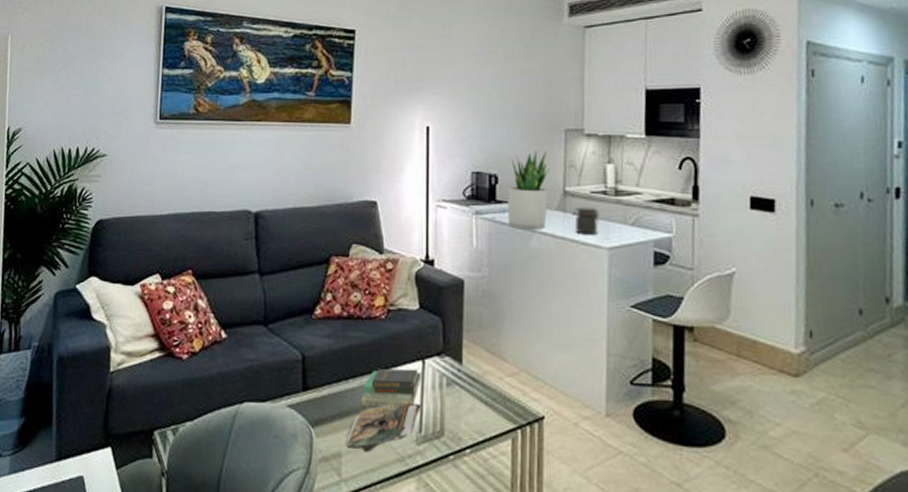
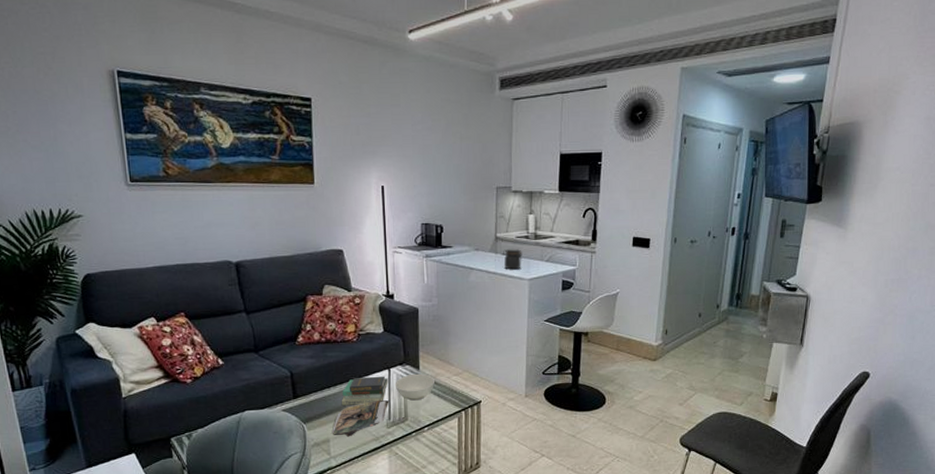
bowl: none [429,369,483,408] -> present [395,373,436,401]
planter: present [508,150,549,231] -> none [451,205,484,269]

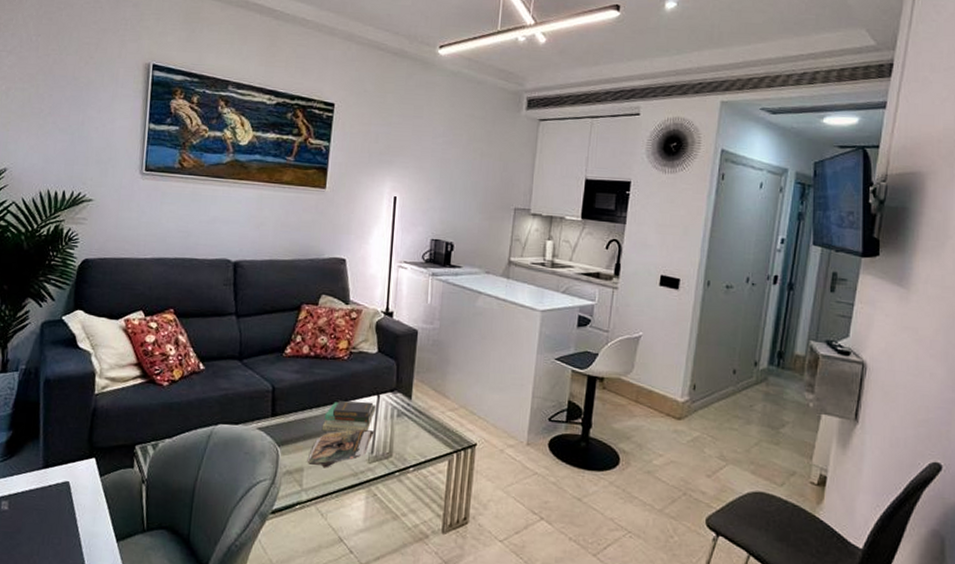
bowl: present [395,373,436,401] -> none [382,403,428,435]
jar: present [502,248,523,270] -> none [514,274,537,299]

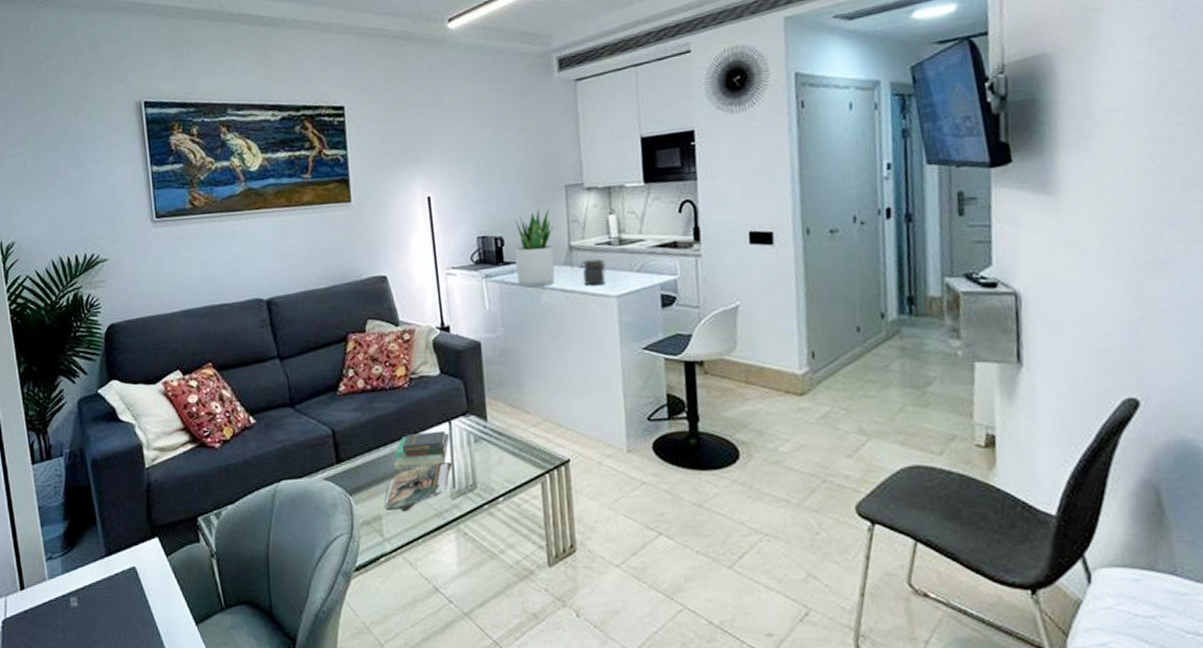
planter: none [459,224,498,293] -> present [514,209,555,289]
jar: none [514,274,537,299] -> present [579,258,607,286]

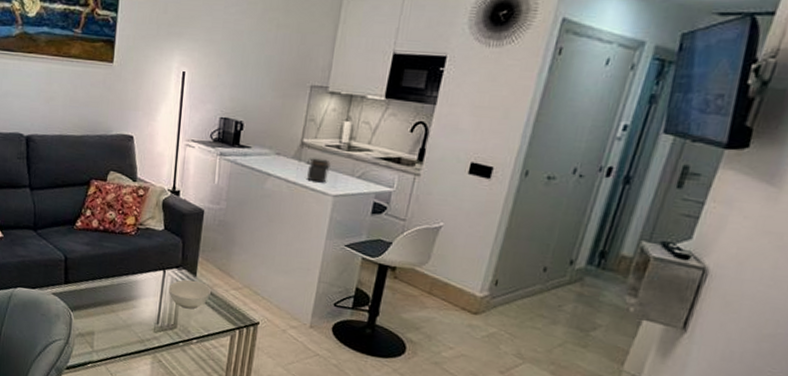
magazine: present [384,461,453,512] -> none [97,300,160,334]
books: present [393,430,450,471] -> none [110,273,162,303]
bowl: none [458,425,509,462] -> present [168,279,212,309]
planter: present [514,209,555,289] -> none [248,103,291,175]

